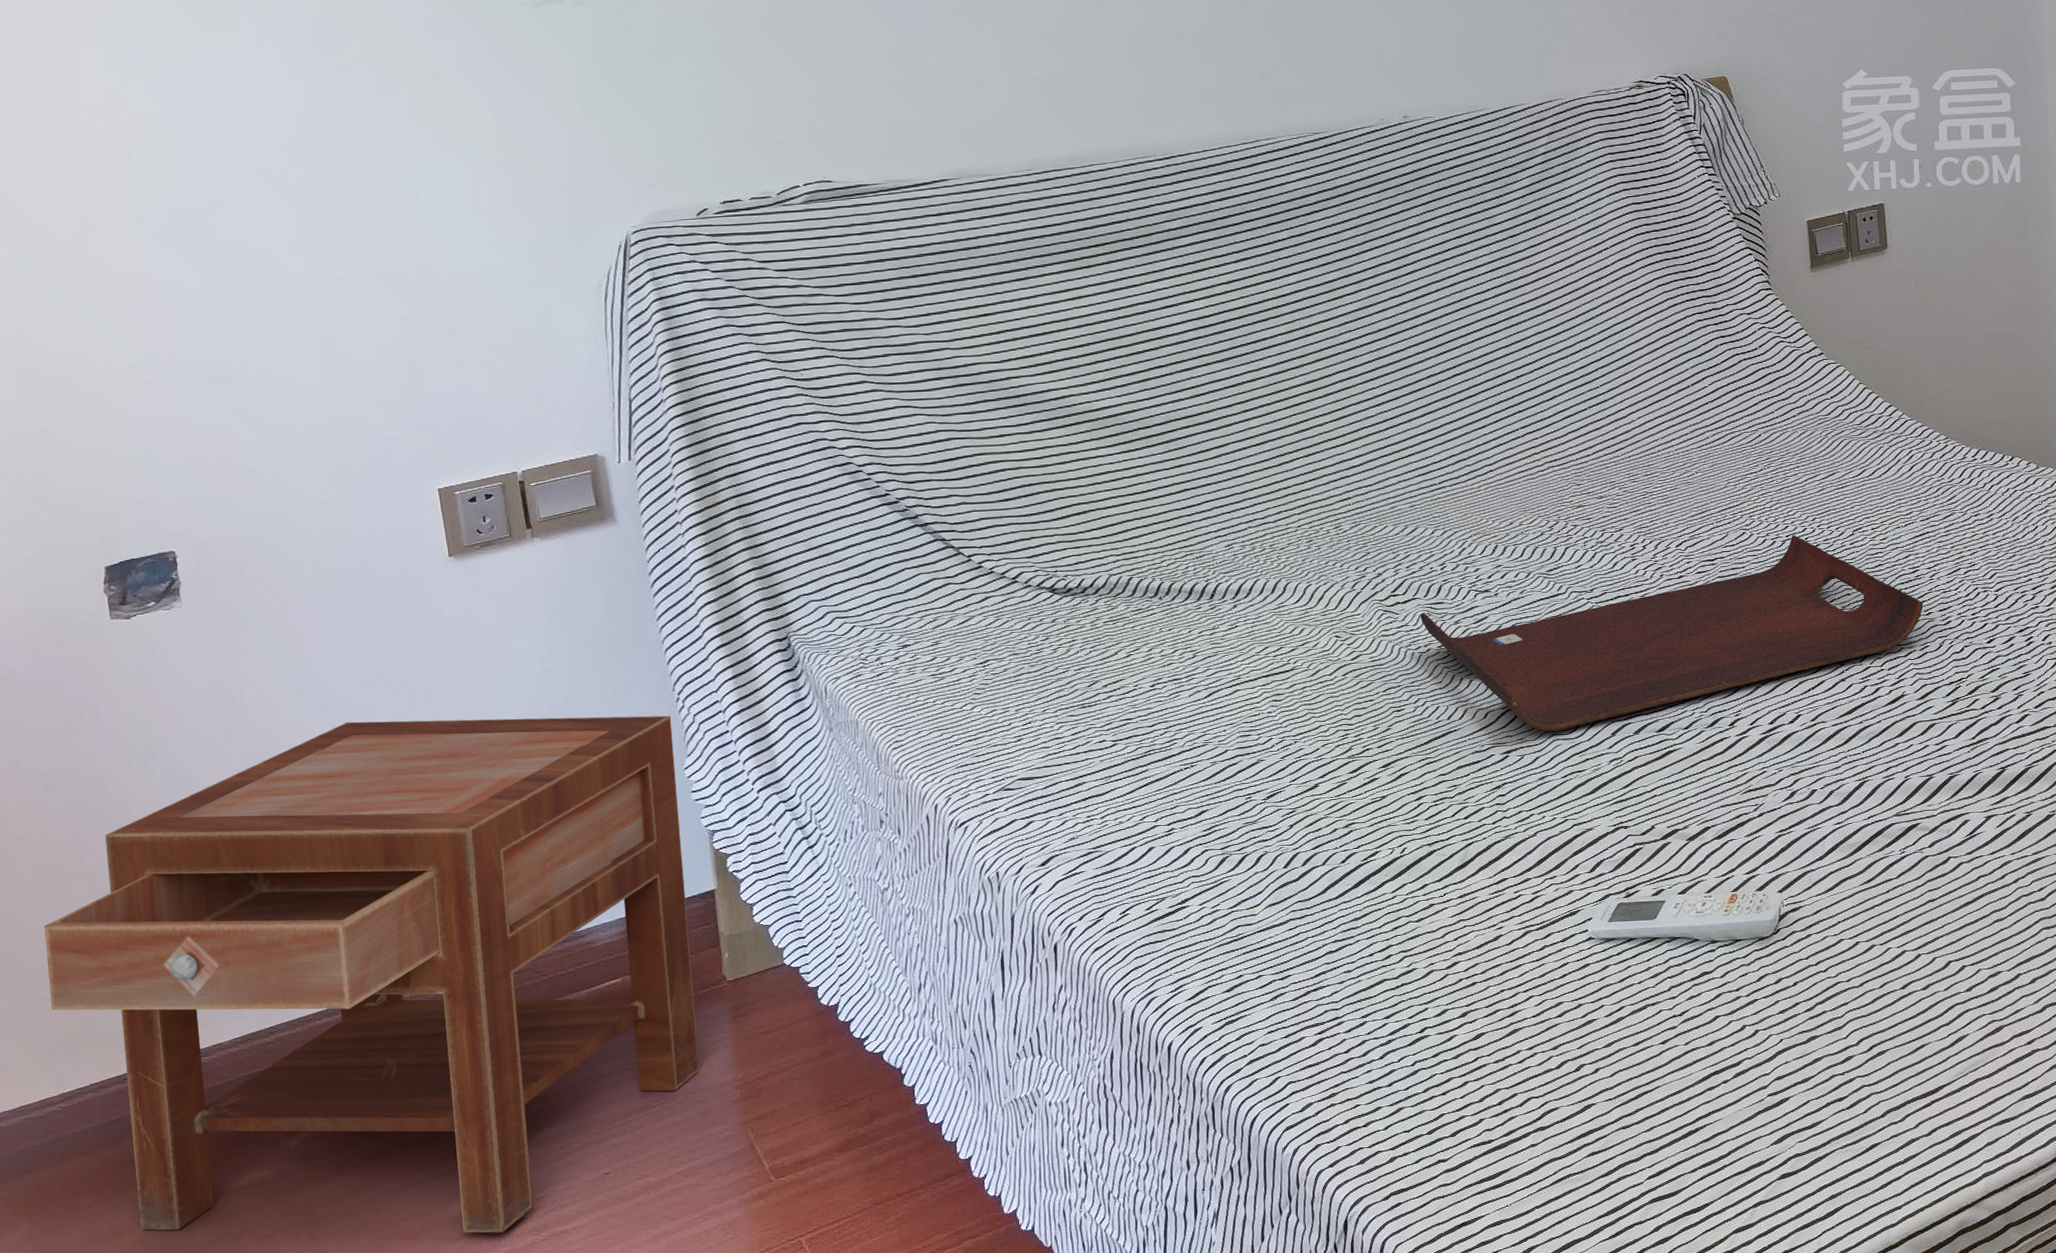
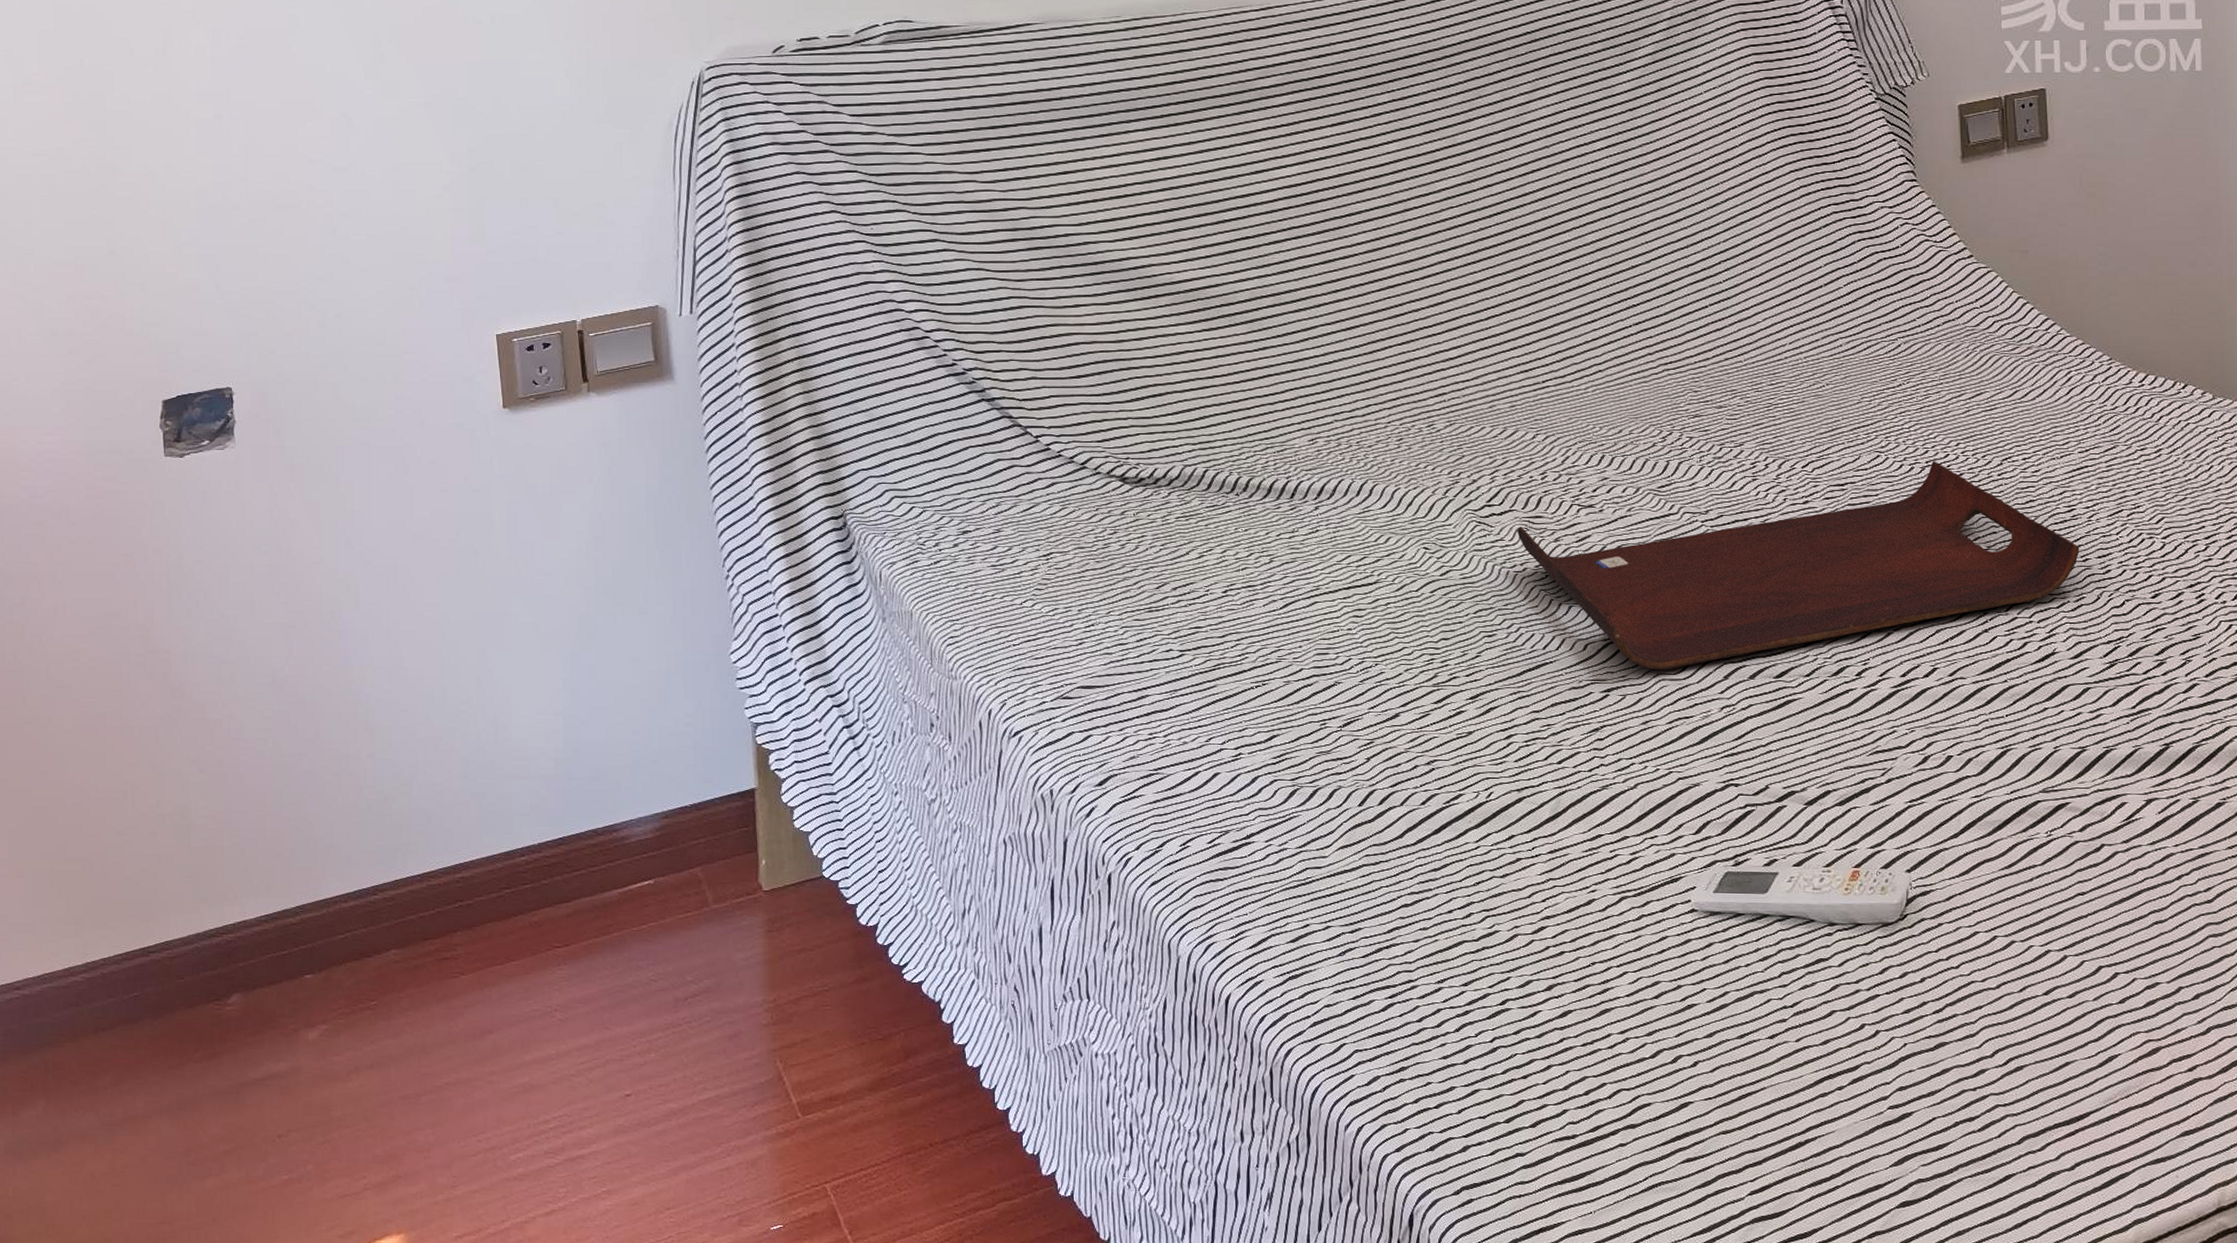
nightstand: present [44,715,700,1233] -> none [79,581,730,1152]

